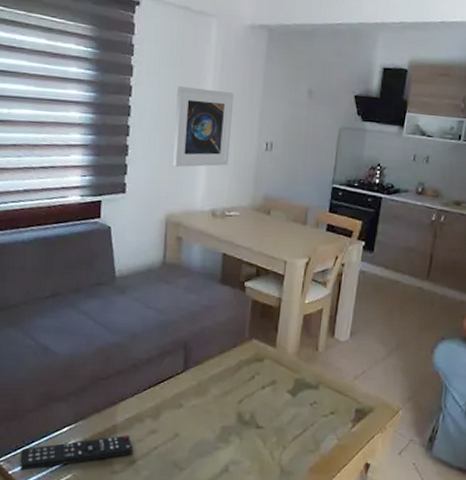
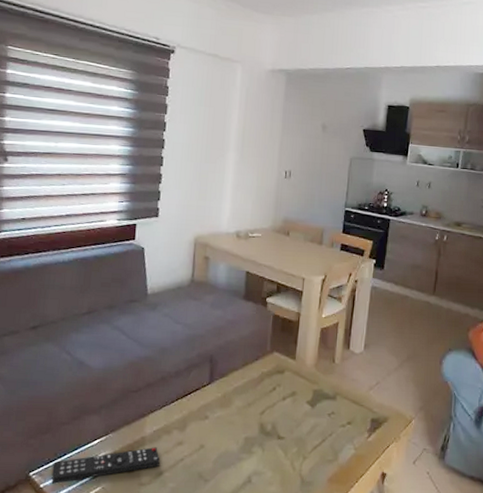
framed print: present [172,86,234,167] -> none [201,122,257,193]

